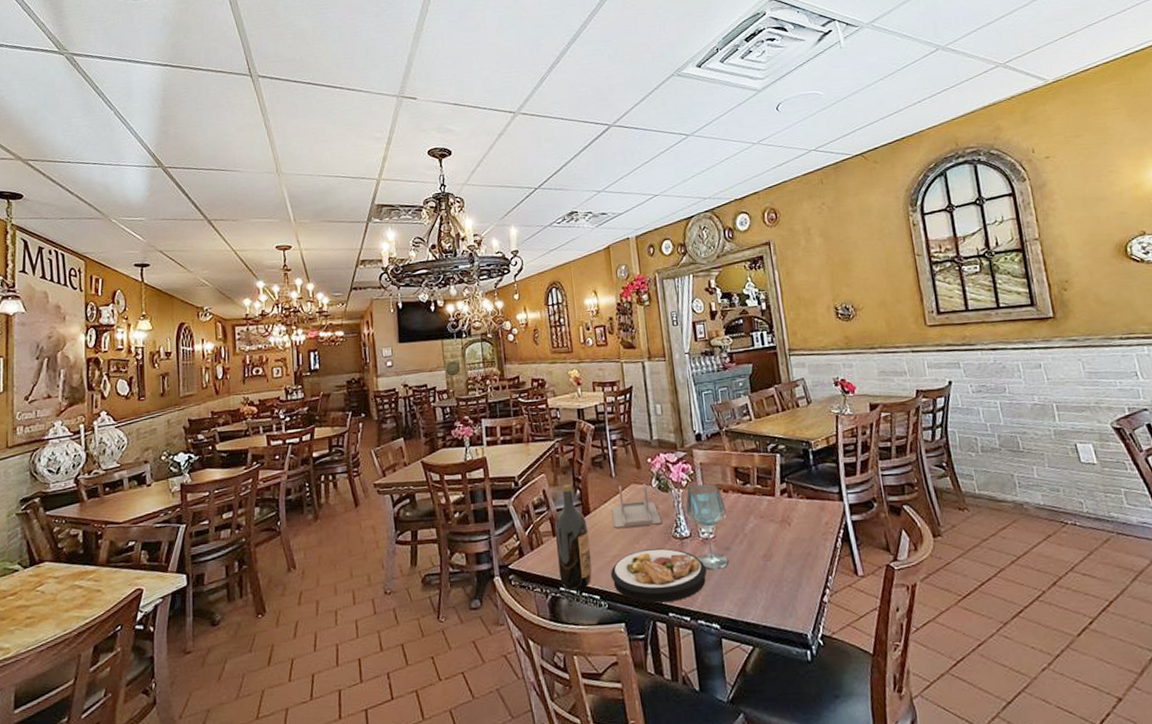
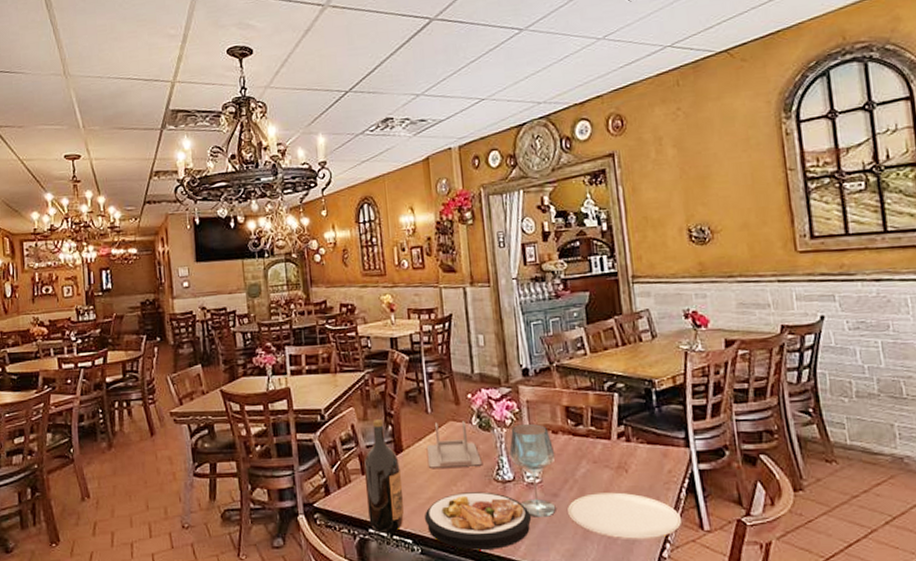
plate: none [739,544,839,588] -> present [568,492,682,540]

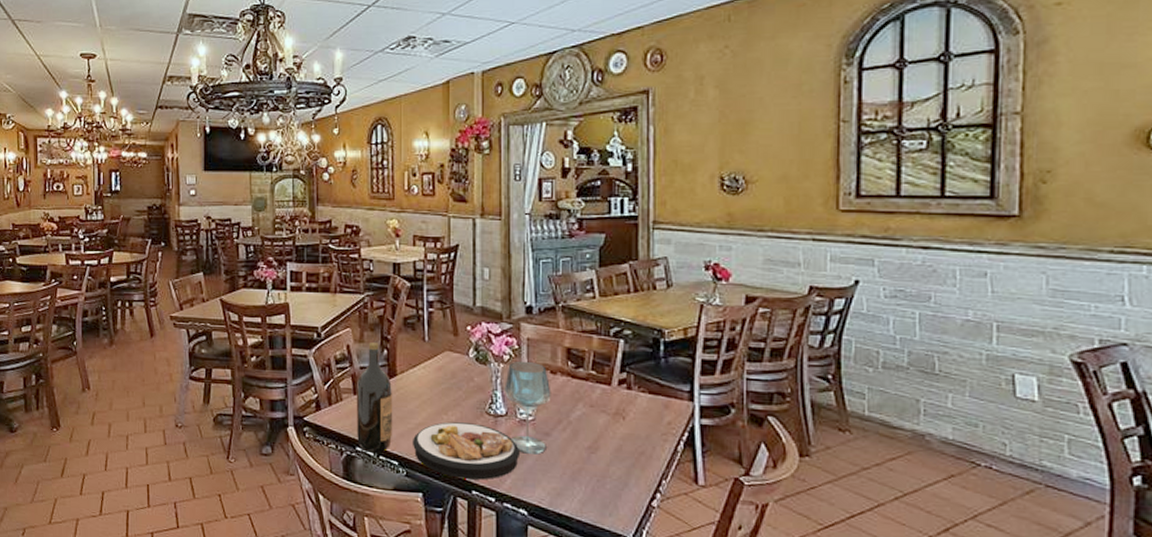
napkin holder: present [426,421,483,468] -> none [420,351,476,398]
plate: present [568,492,682,540] -> none [559,436,677,488]

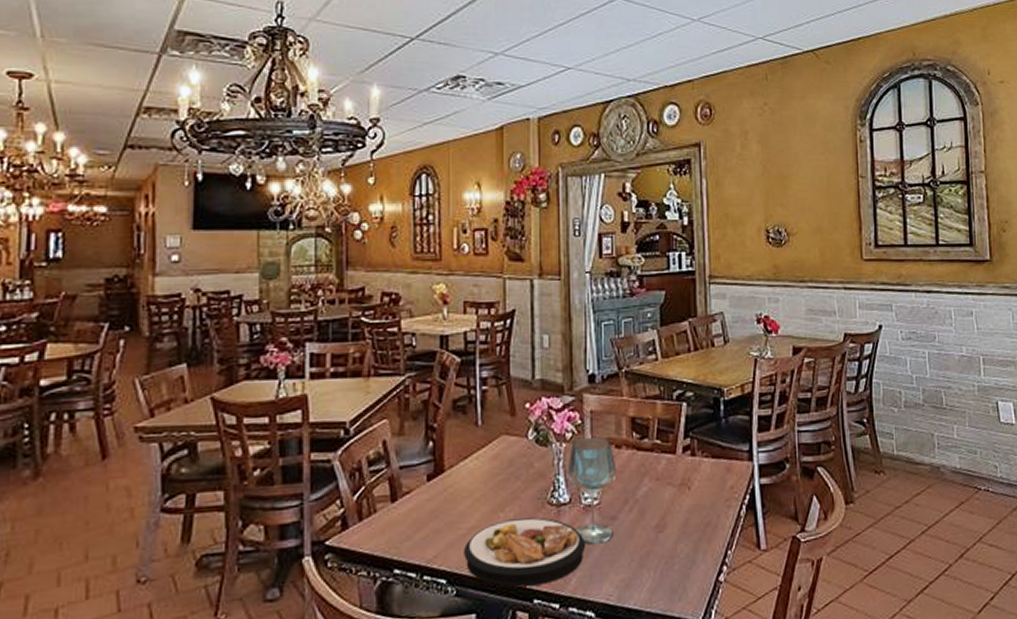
wine bottle: present [356,342,393,453] -> none [394,434,440,574]

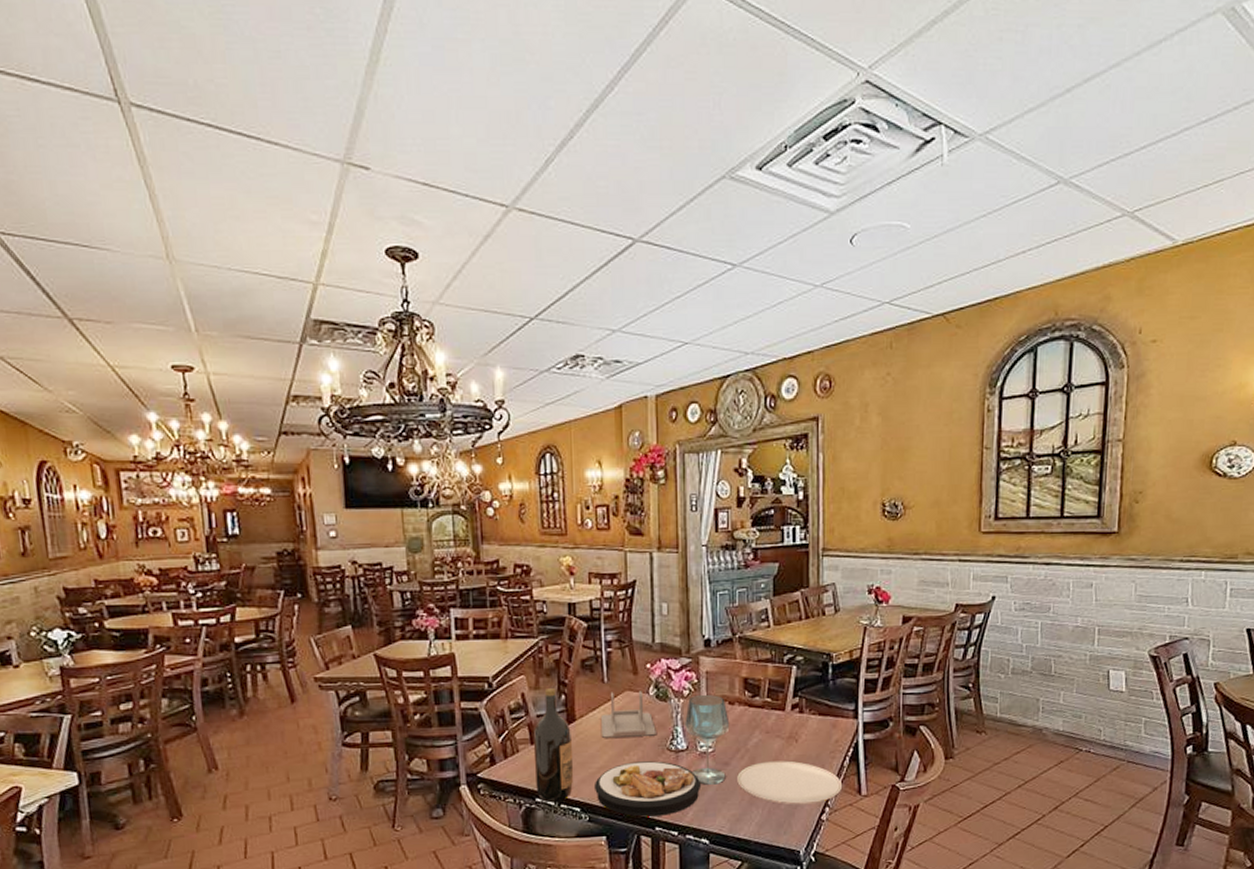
wine bottle: none [394,434,440,574] -> present [533,688,574,802]
napkin holder: none [472,435,537,492] -> present [600,691,658,738]
plate: none [626,512,741,565] -> present [737,760,843,805]

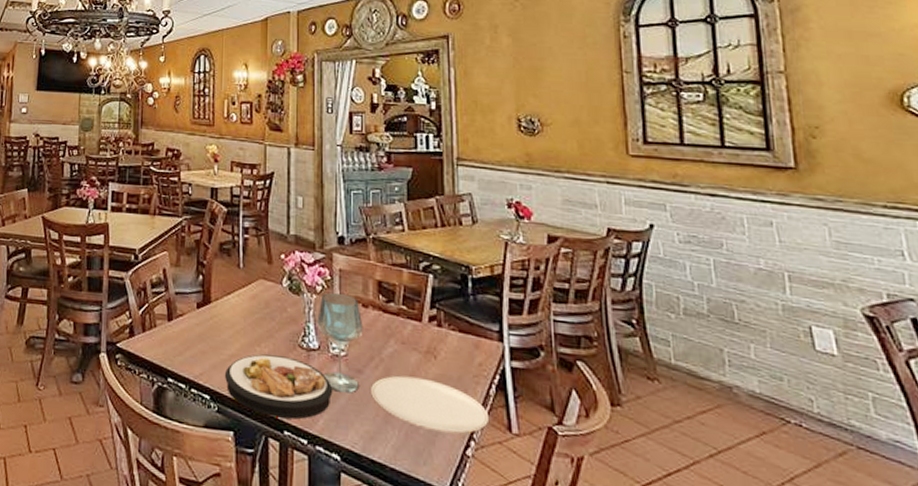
wine bottle: present [533,688,574,802] -> none [169,267,206,385]
napkin holder: present [600,691,658,738] -> none [234,278,289,330]

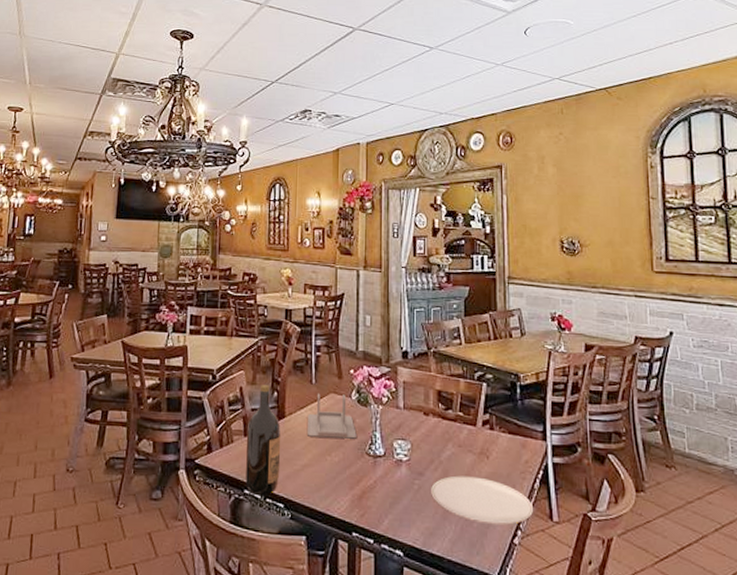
wine bottle: none [169,267,206,385] -> present [245,385,281,495]
plate: present [225,354,333,420] -> none [298,463,397,521]
napkin holder: none [234,278,289,330] -> present [307,393,358,439]
wine glass: present [316,292,363,393] -> none [382,402,425,494]

